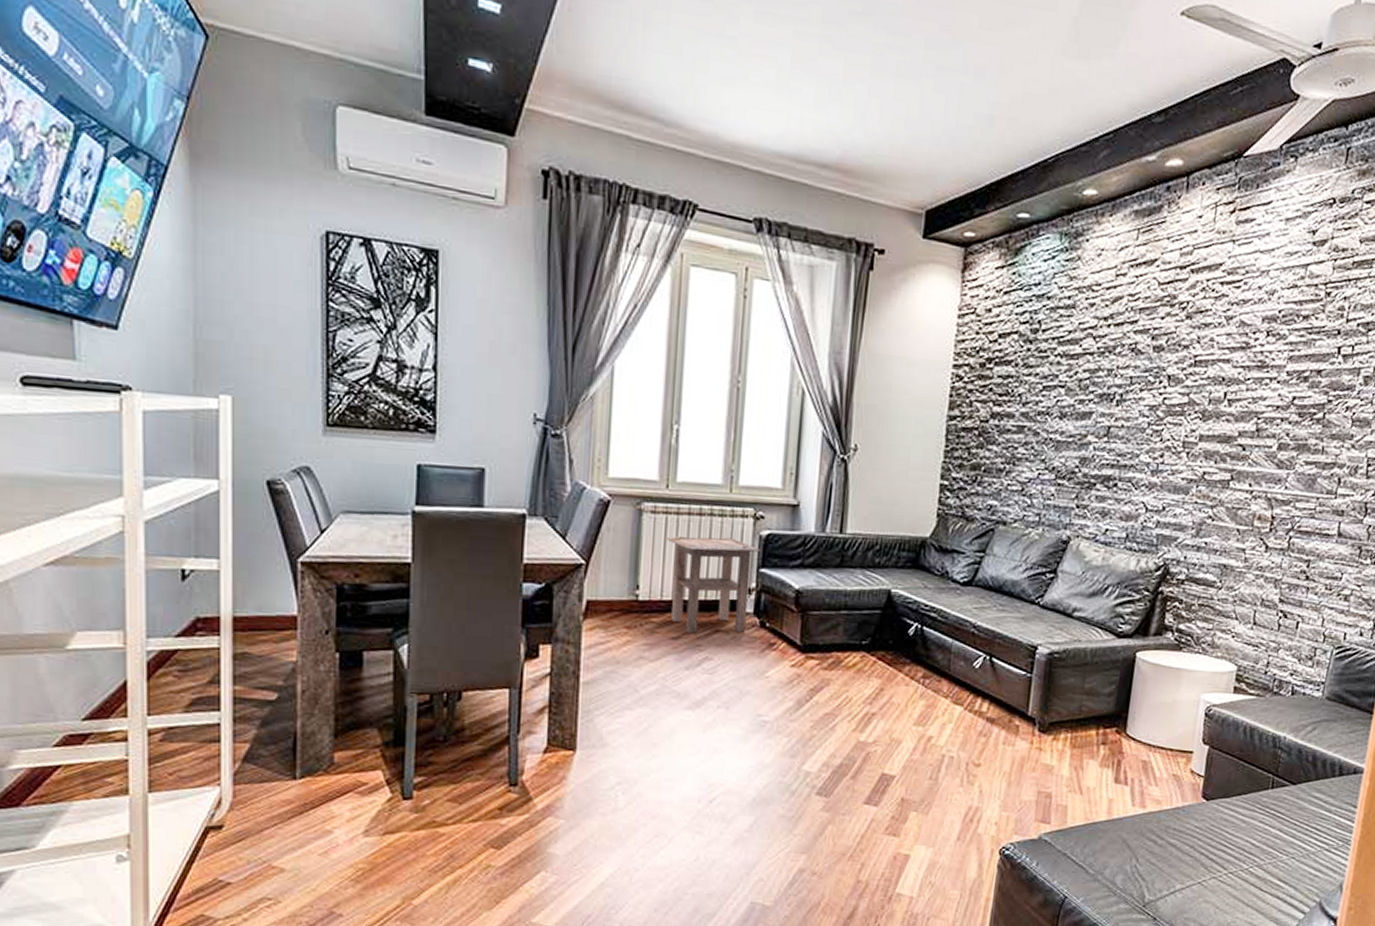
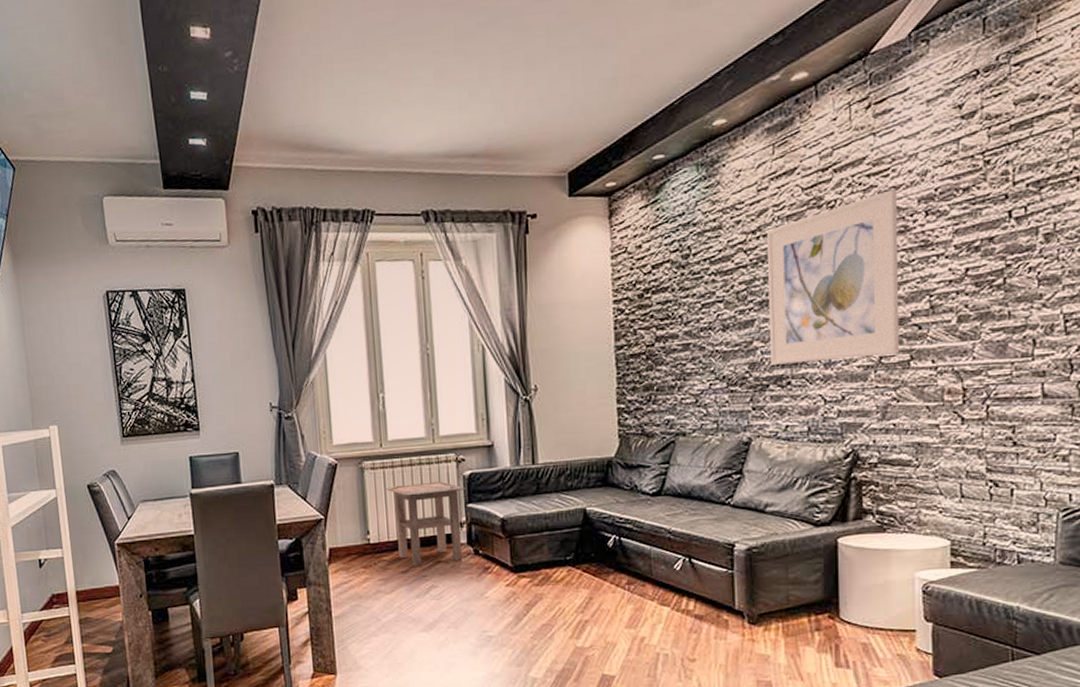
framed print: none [1101,302,1245,472] -> present [766,189,900,365]

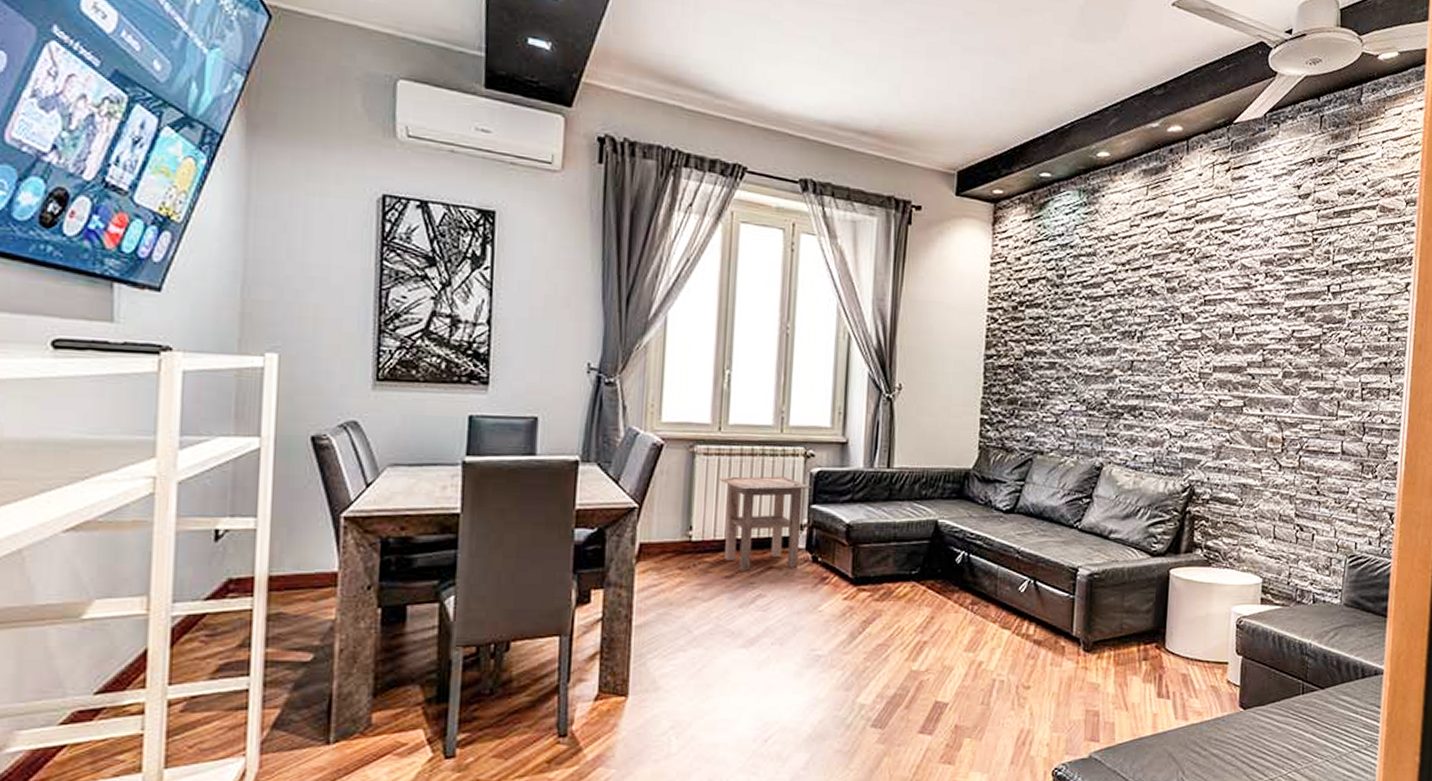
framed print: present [766,189,900,365] -> none [1127,248,1244,399]

